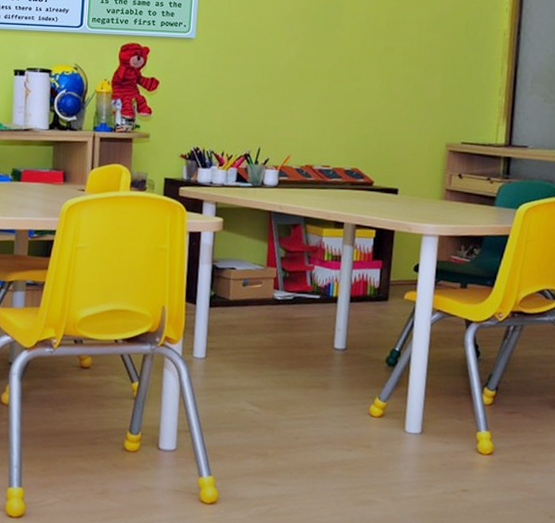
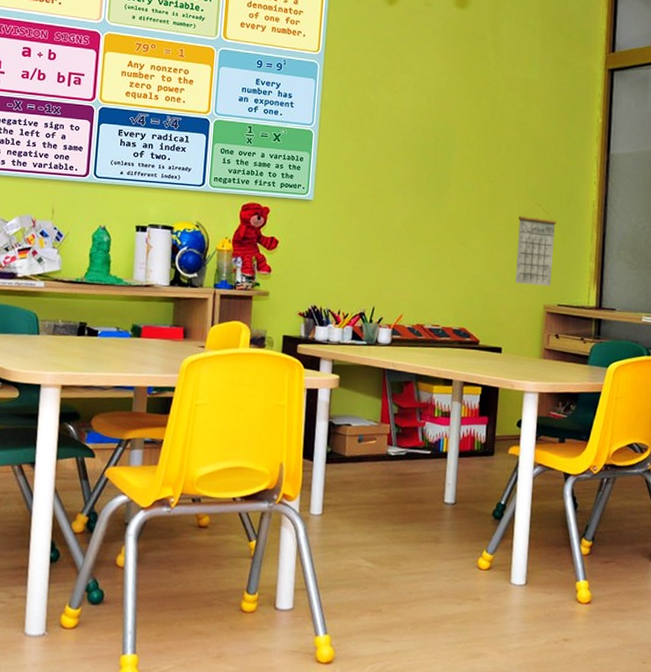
calendar: none [414,34,462,123] -> present [515,203,556,286]

